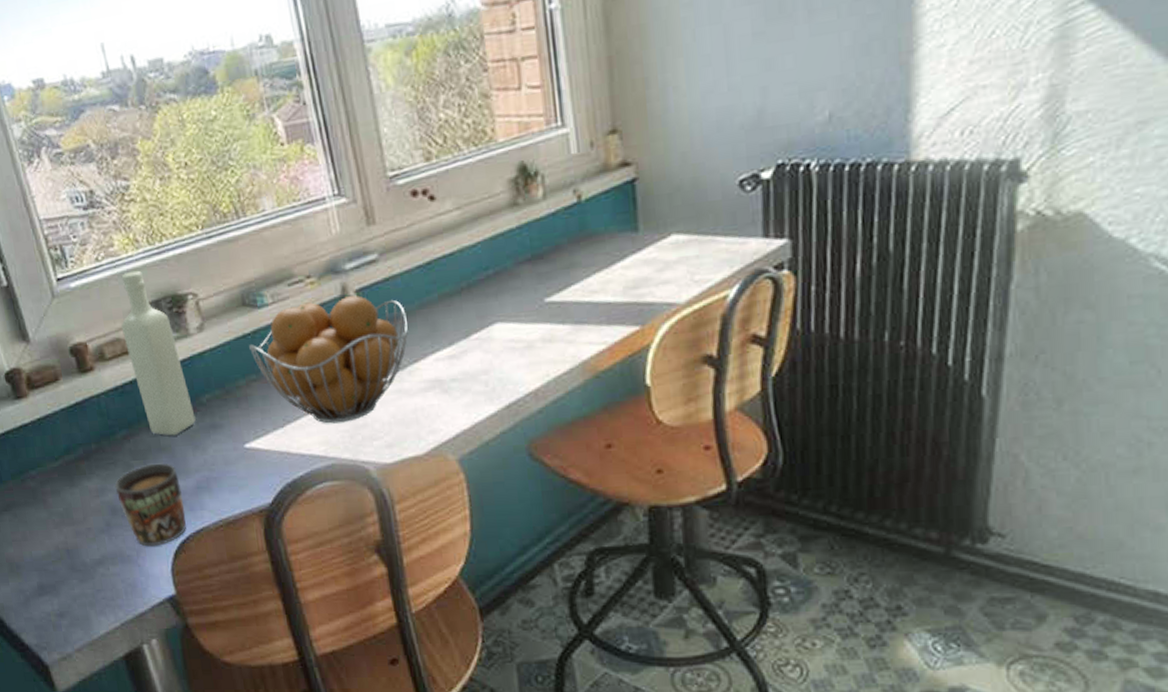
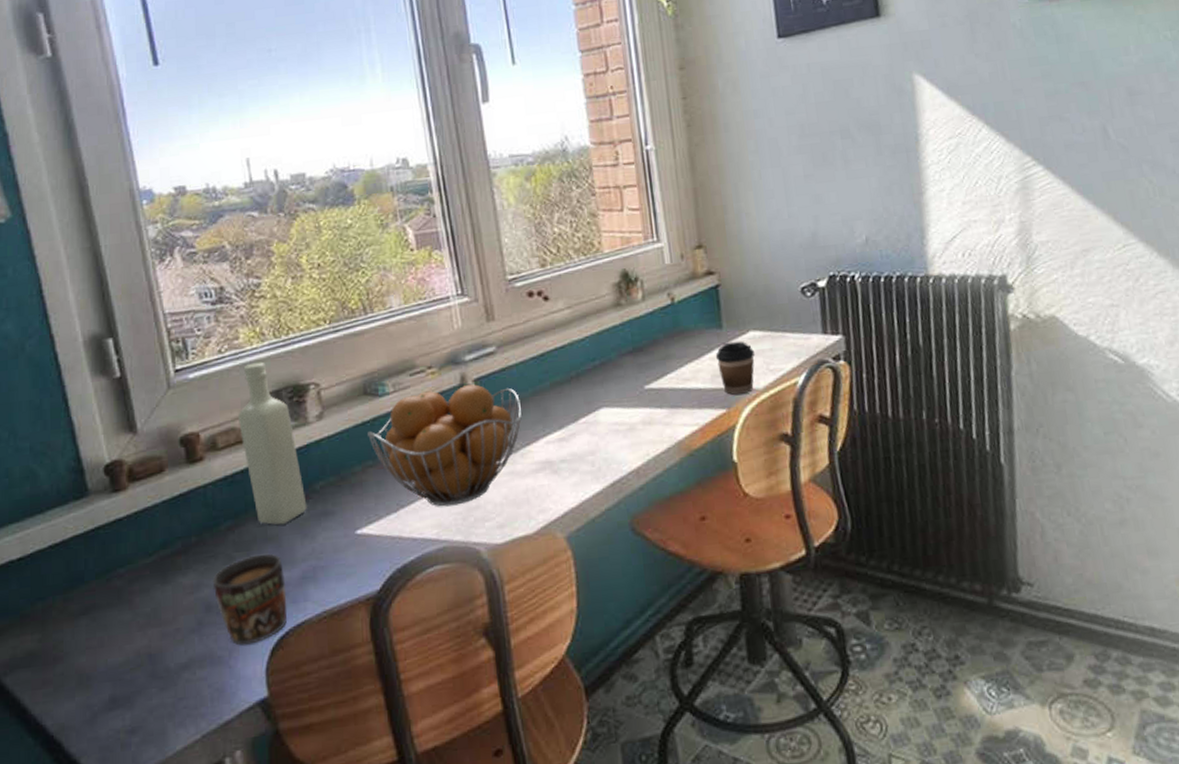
coffee cup: none [629,246,676,310] -> present [715,341,755,395]

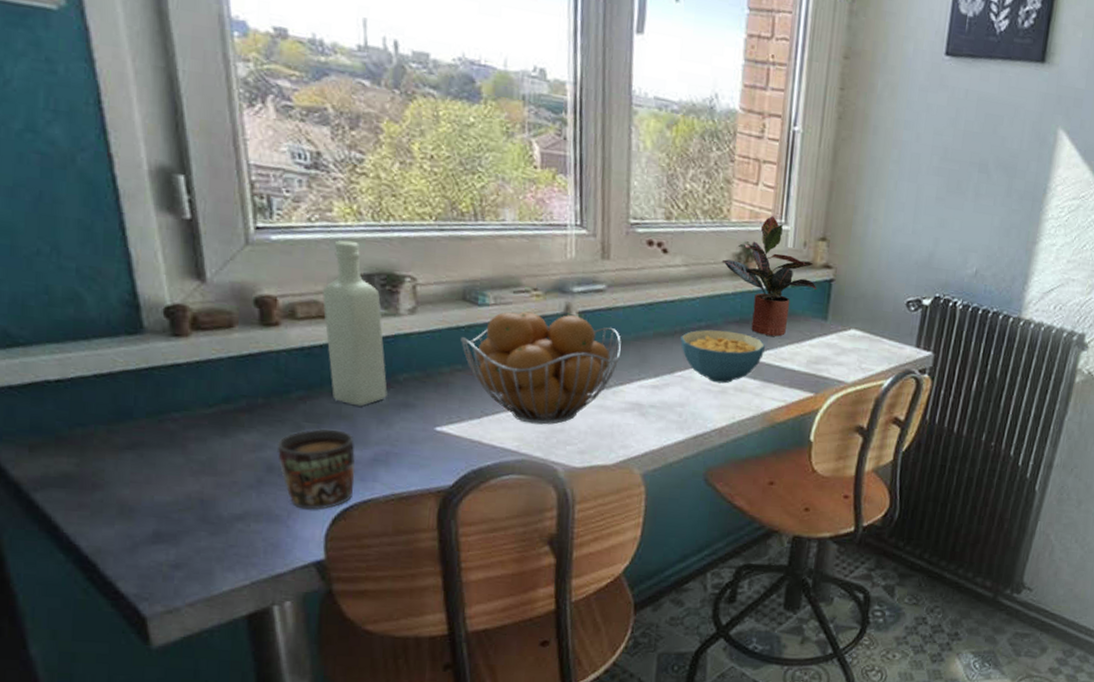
cereal bowl: none [577,362,665,421] -> present [680,329,765,384]
potted plant: none [603,236,705,360] -> present [721,215,817,337]
coffee cup: present [715,341,755,395] -> none [815,334,851,384]

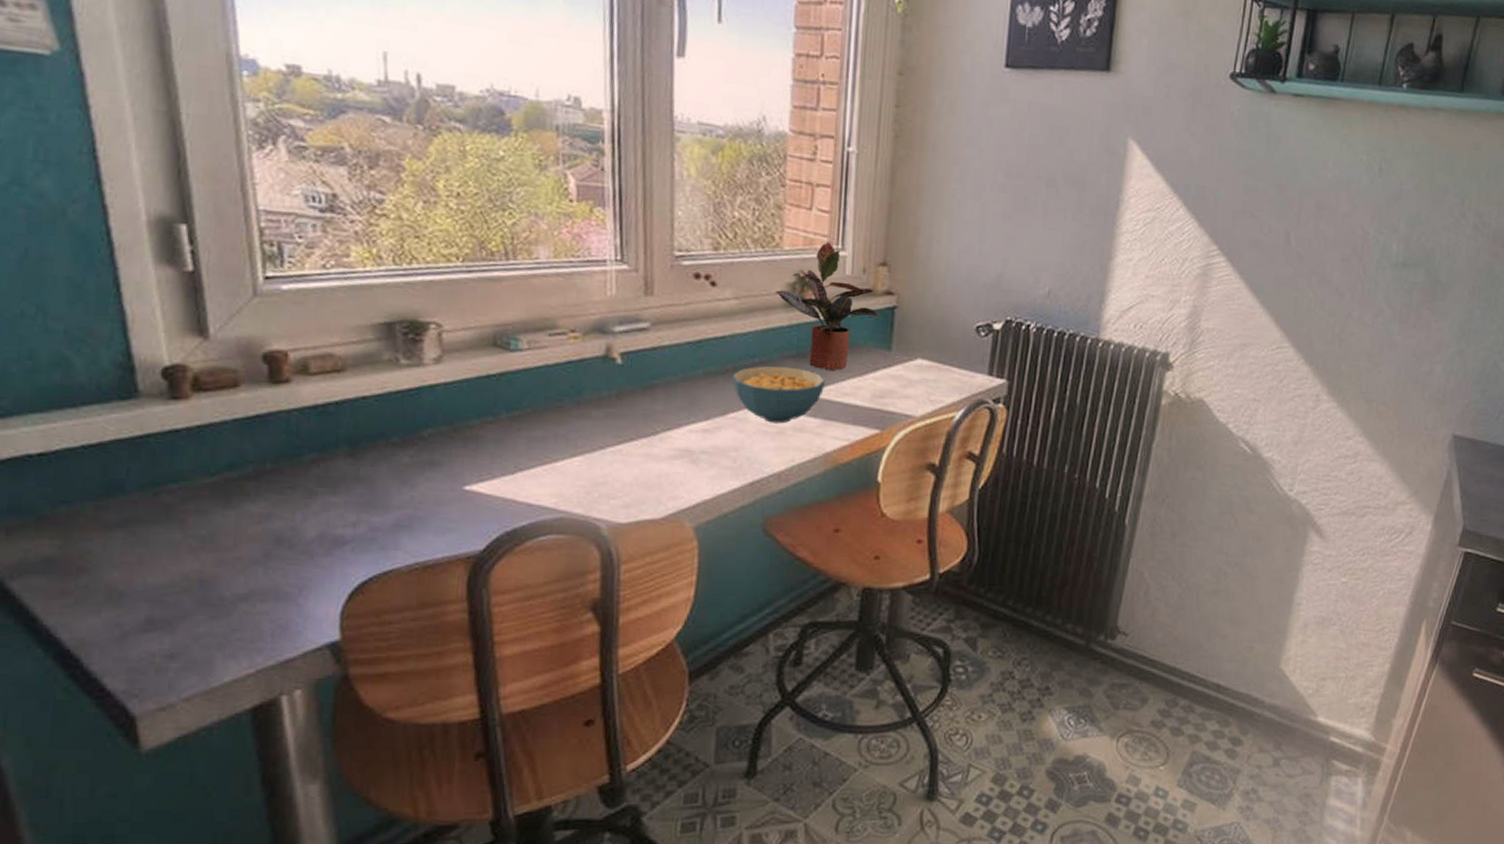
mug: present [277,428,356,510] -> none [287,493,376,585]
bottle: present [322,240,388,407] -> none [337,286,411,467]
fruit basket: present [461,311,622,425] -> none [491,355,669,478]

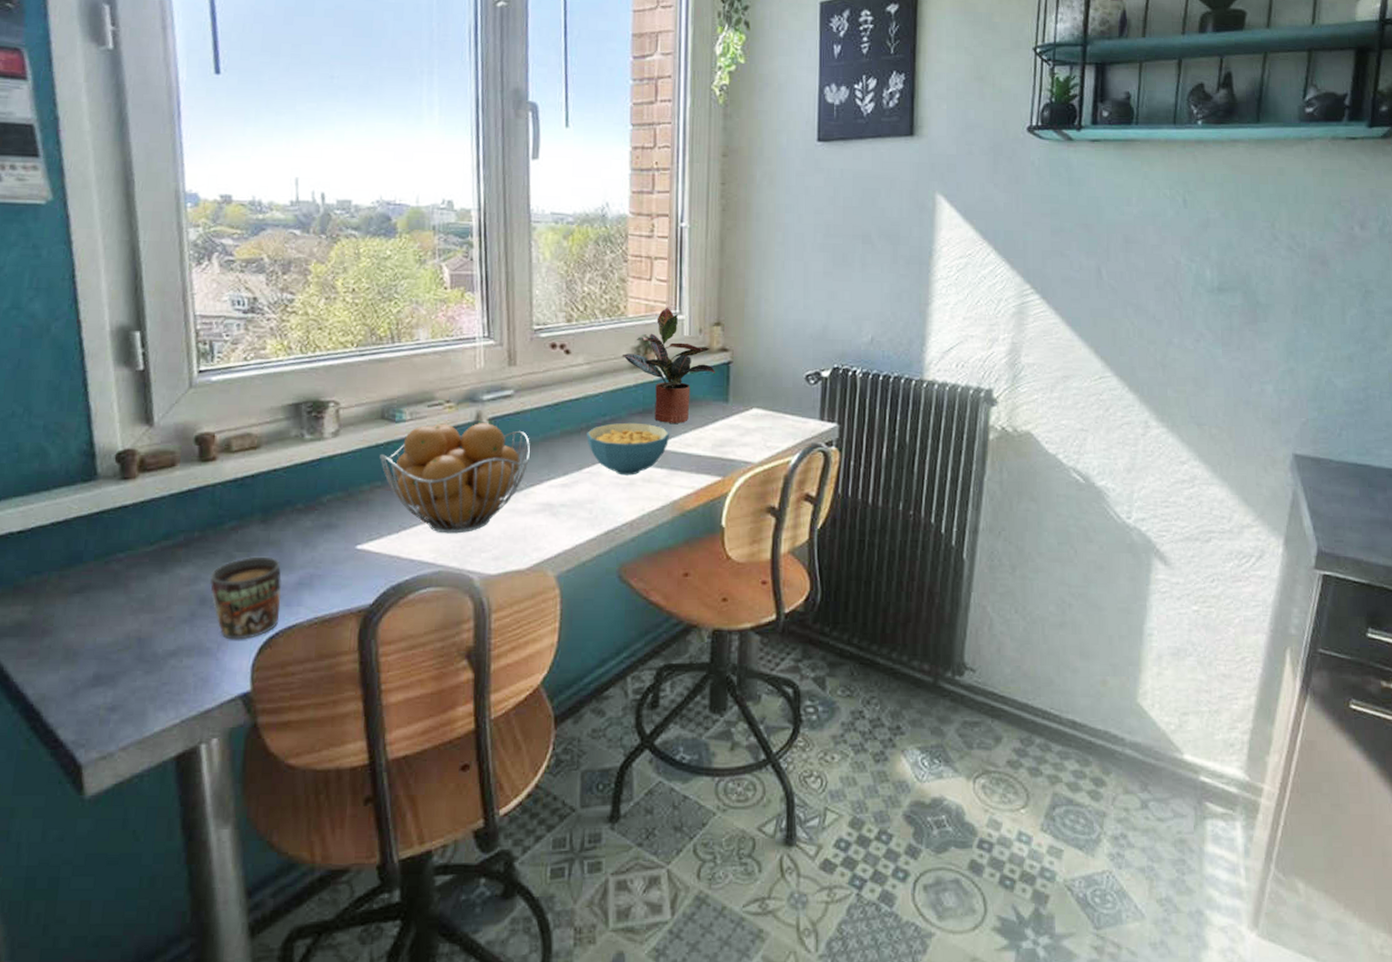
mug: none [287,493,376,585] -> present [210,556,282,640]
fruit basket: none [491,355,669,478] -> present [380,423,531,534]

